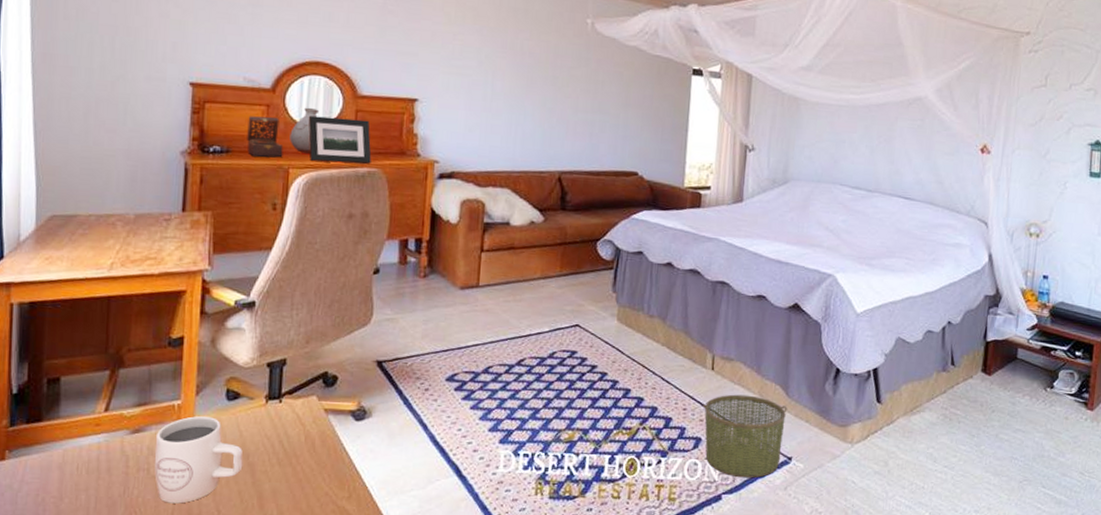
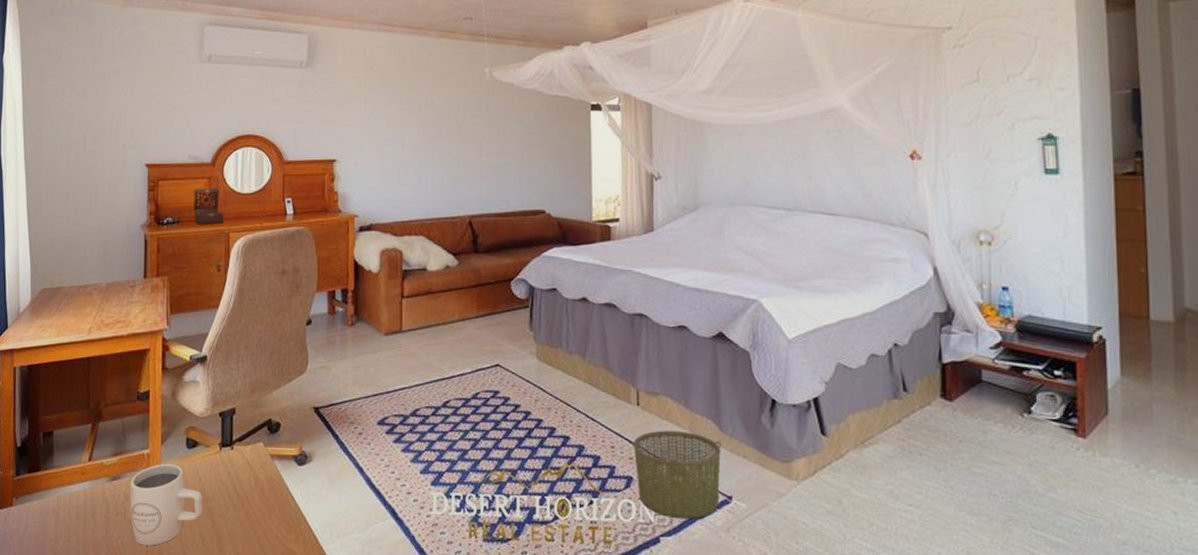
vase: present [289,107,320,155] -> none [229,176,253,219]
picture frame: present [308,115,372,164] -> none [243,183,299,225]

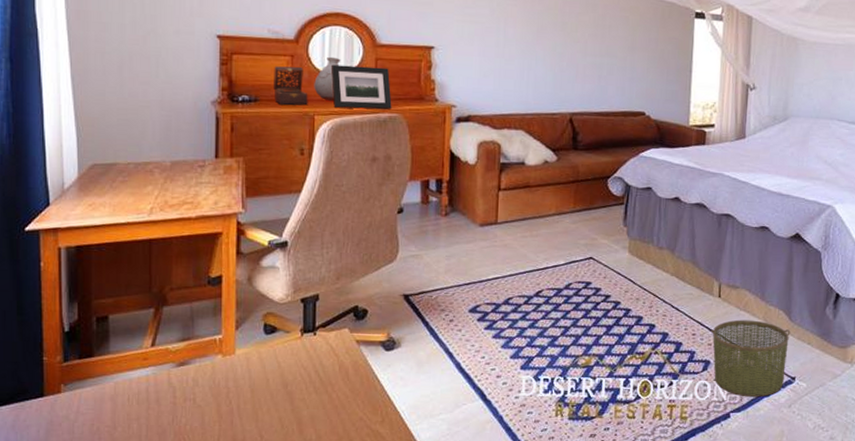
mug: present [129,463,203,546] -> none [199,348,282,430]
vase: none [229,176,253,219] -> present [314,56,341,102]
picture frame: none [243,183,299,225] -> present [330,64,392,110]

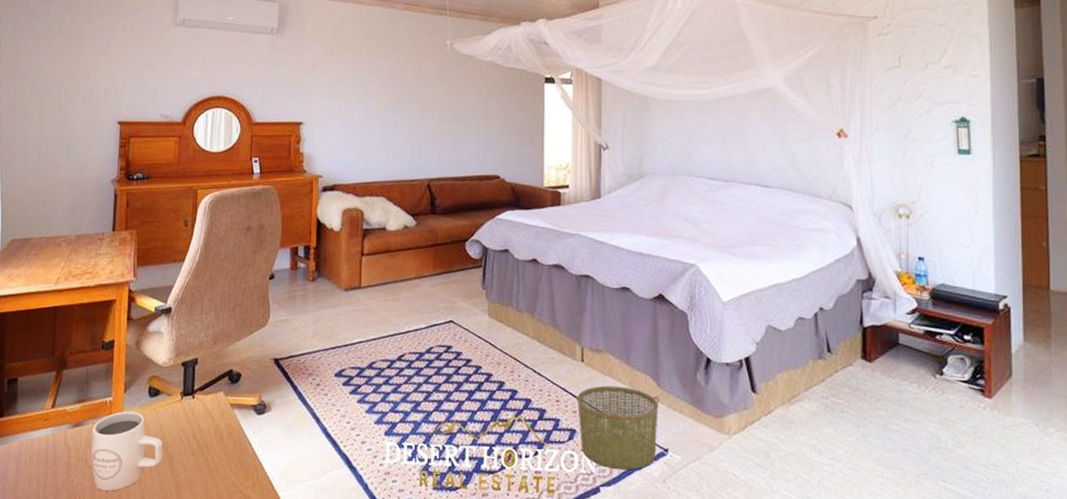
mug: none [199,348,282,430] -> present [90,411,163,491]
jewelry box: present [273,66,308,106] -> none [163,146,193,182]
vase: present [314,56,341,102] -> none [197,136,222,177]
picture frame: present [330,64,392,110] -> none [212,143,265,183]

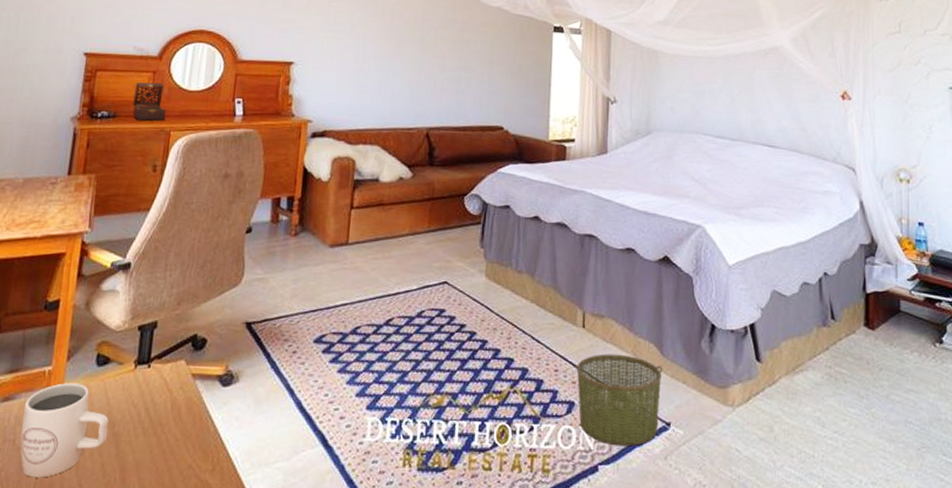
jewelry box: none [163,146,193,182] -> present [133,82,167,121]

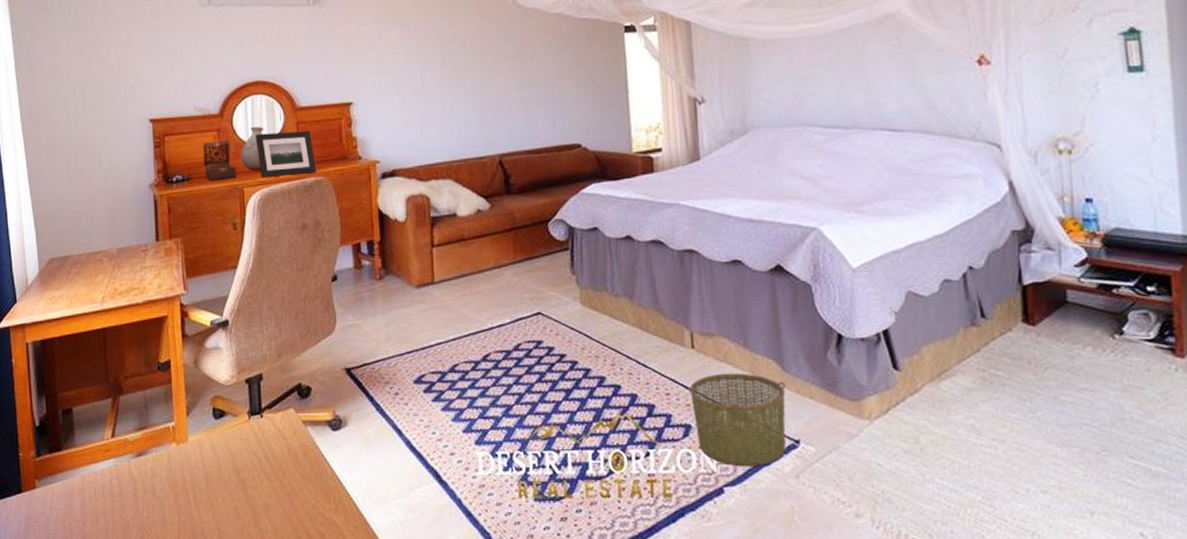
mug: present [19,382,109,478] -> none [156,435,236,523]
vase: none [172,72,202,118] -> present [240,126,264,172]
picture frame: none [190,80,249,125] -> present [255,130,317,179]

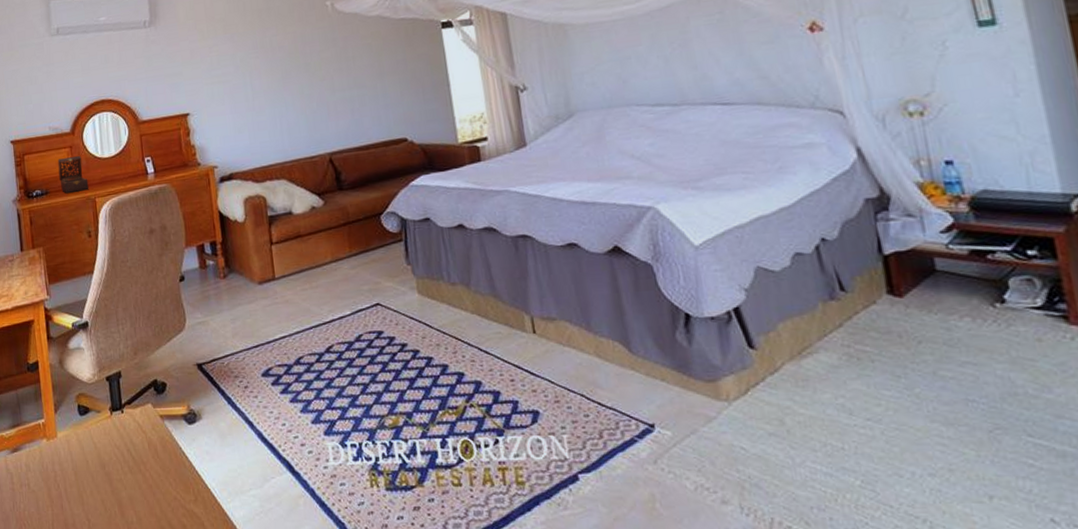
vase: present [240,126,264,172] -> none [91,141,111,183]
picture frame: present [255,130,317,179] -> none [103,142,160,189]
basket: present [687,373,786,467] -> none [532,356,640,453]

